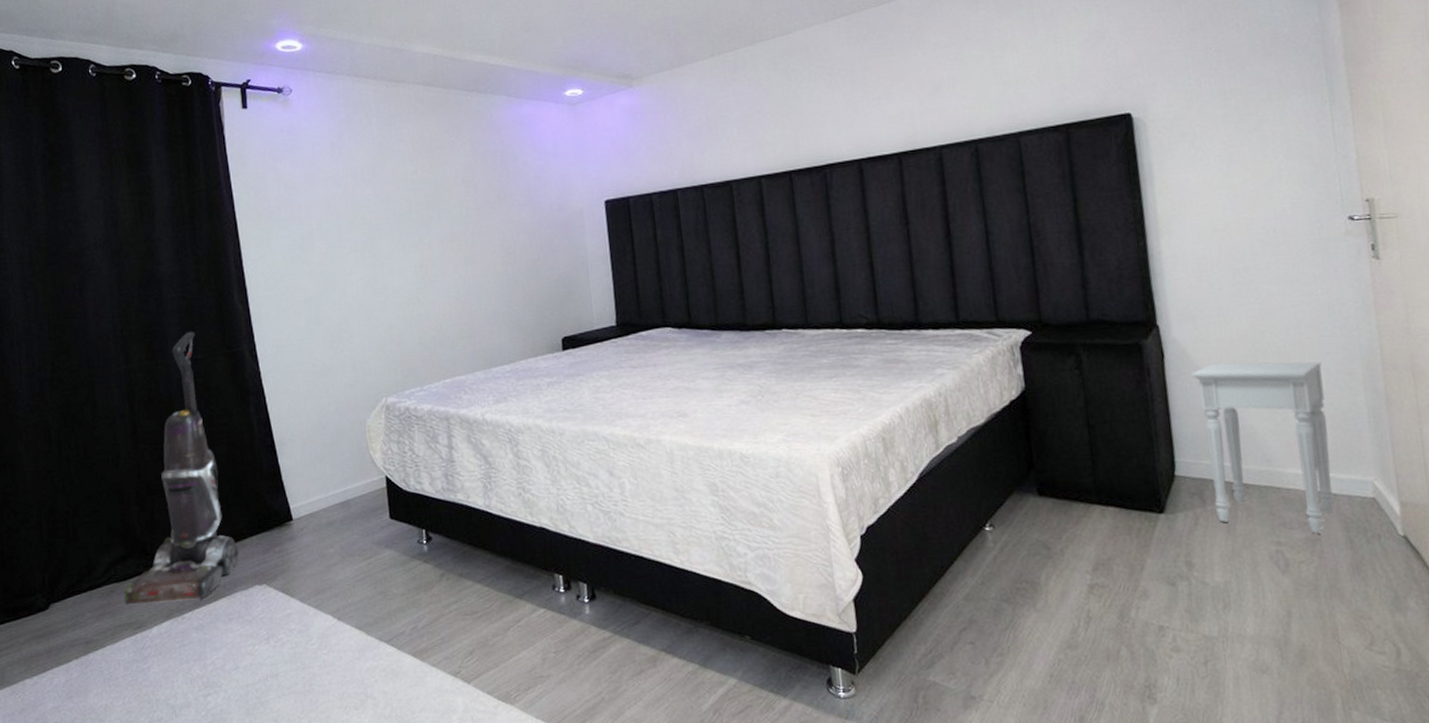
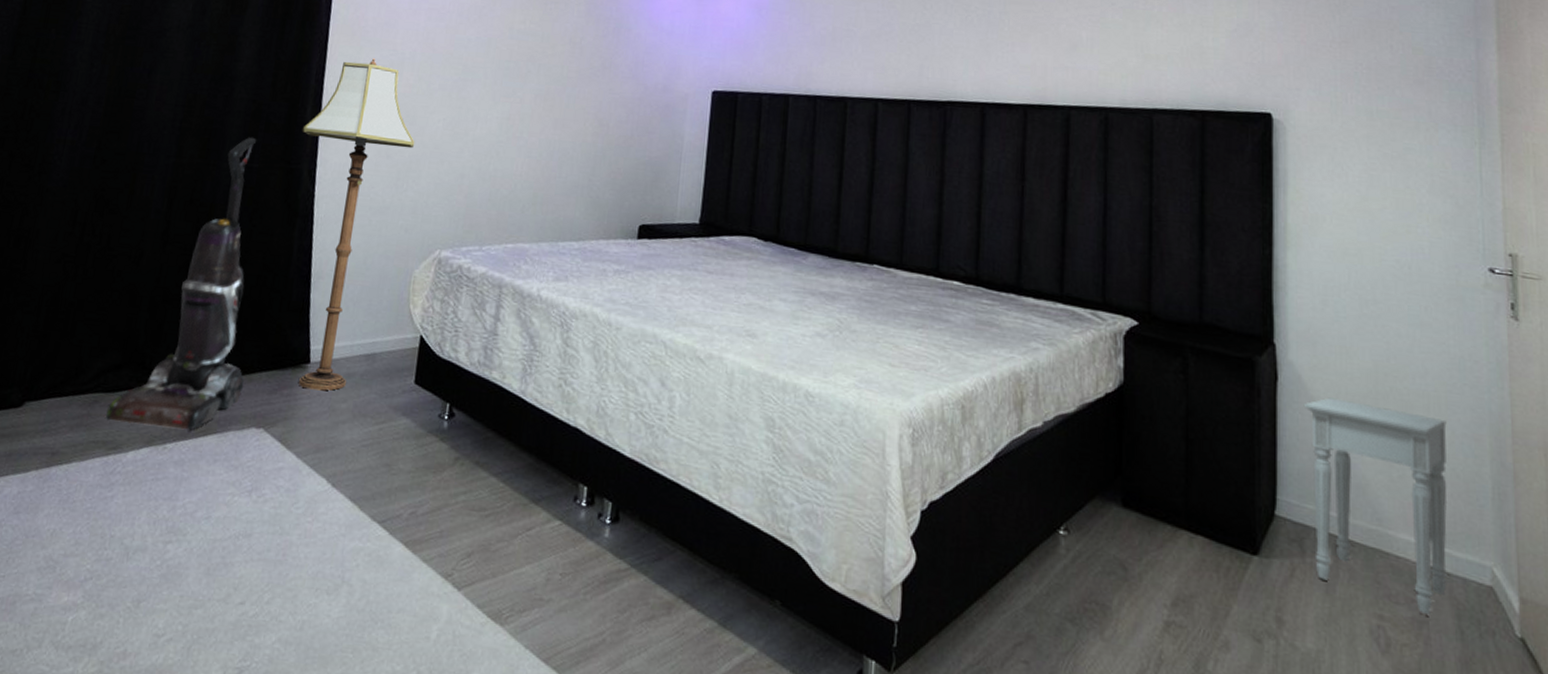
floor lamp: none [234,235,341,543] -> present [299,58,415,391]

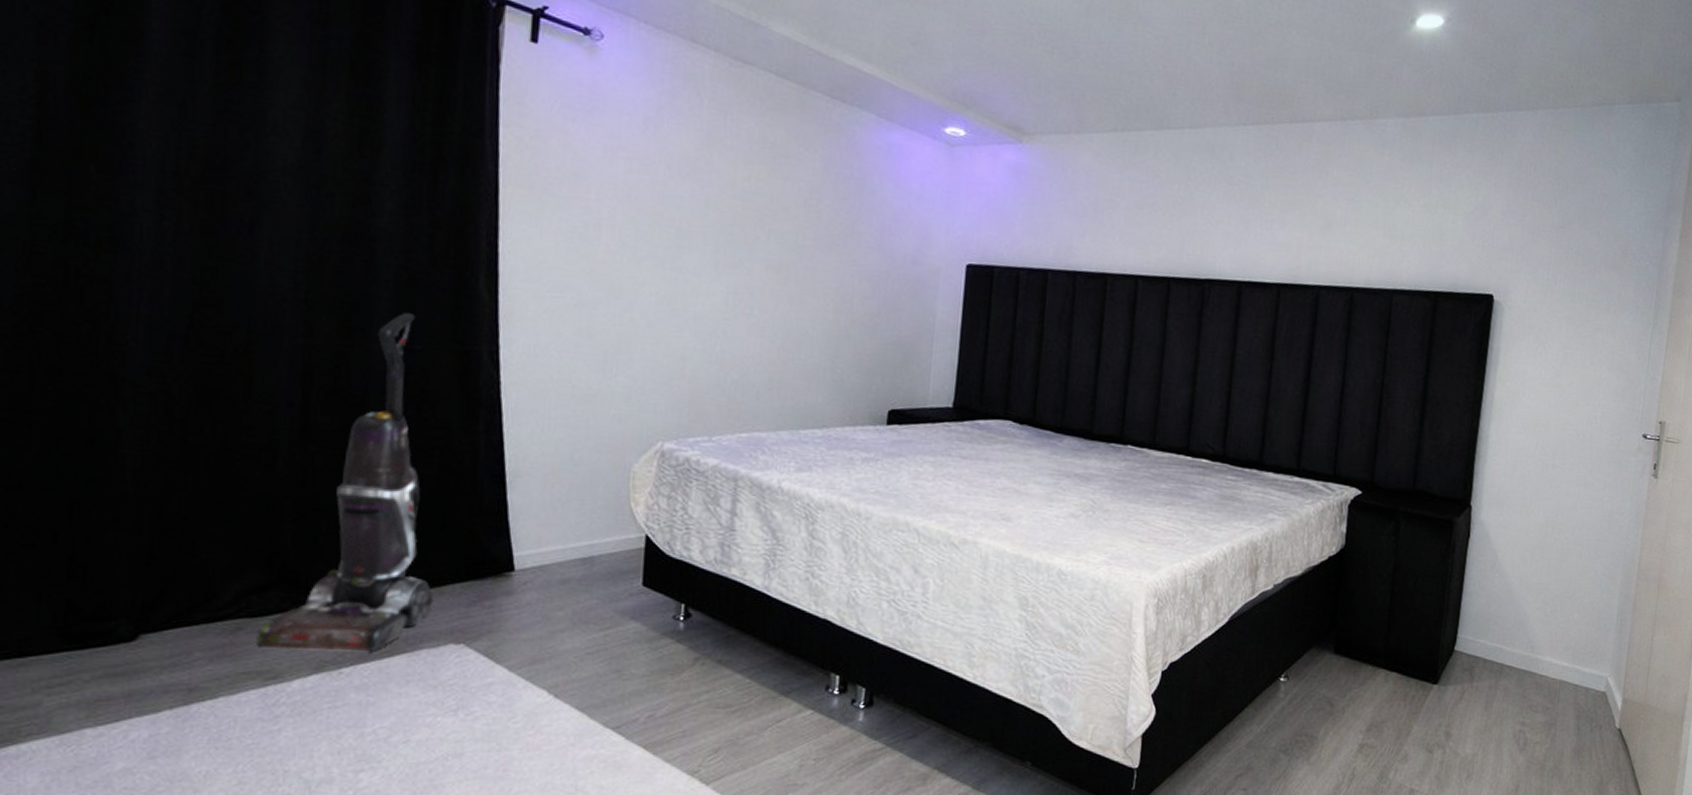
floor lamp: present [299,58,415,391] -> none [475,217,623,600]
nightstand: present [1303,397,1447,614] -> none [1480,550,1593,718]

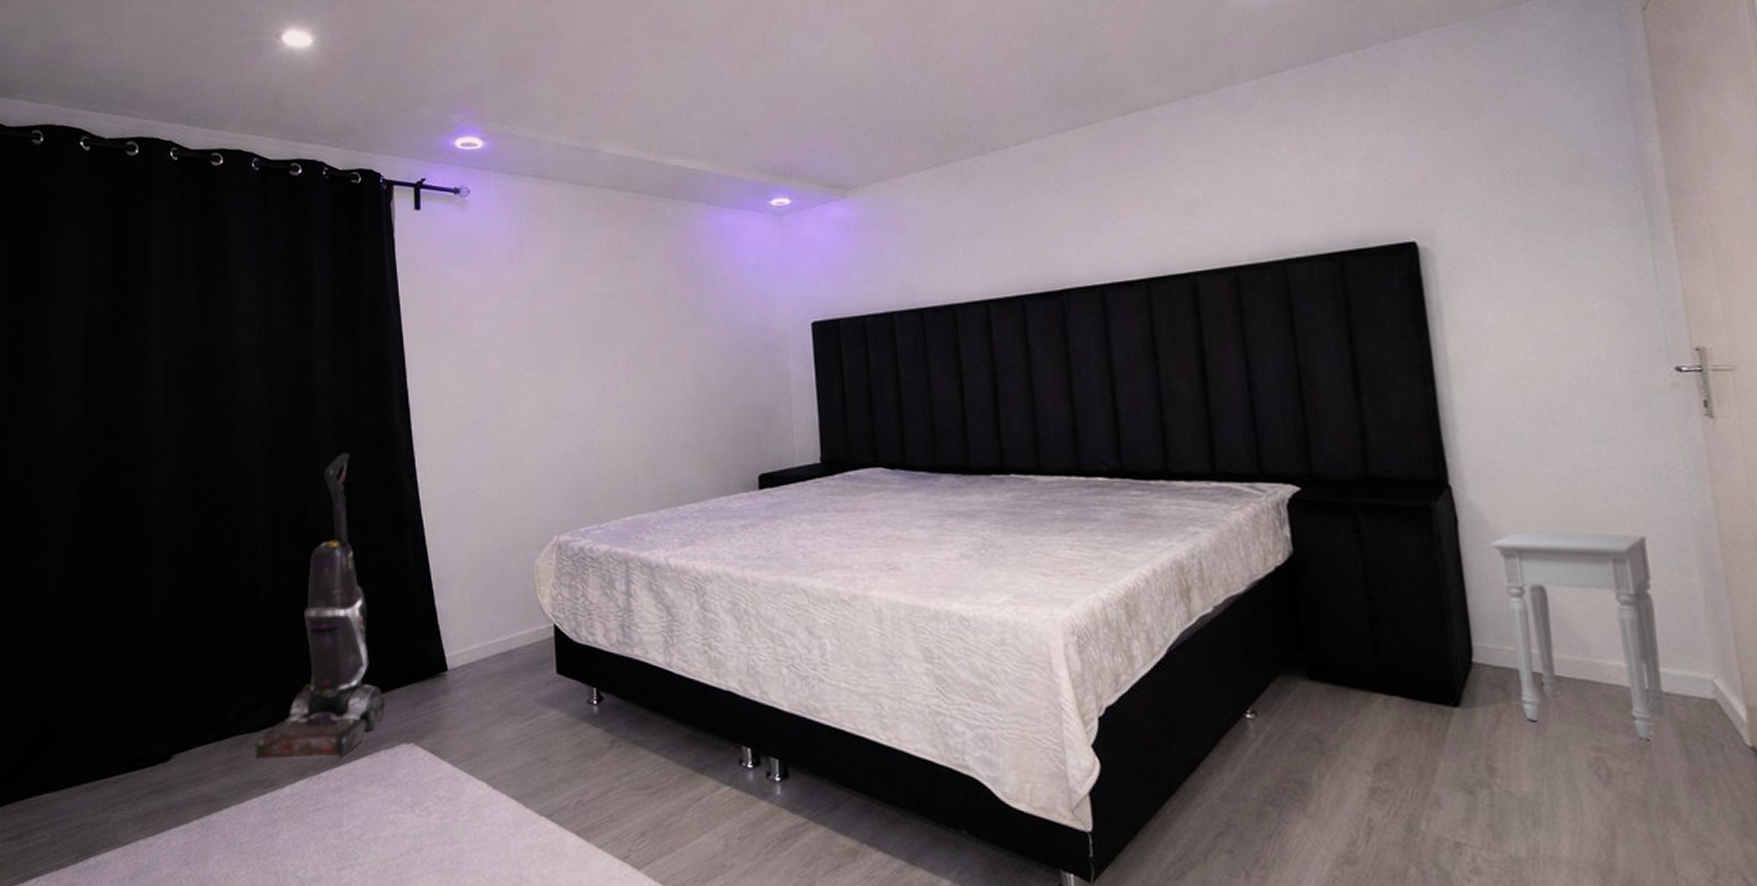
nightstand: none [1480,550,1593,718] -> present [1489,531,1665,738]

